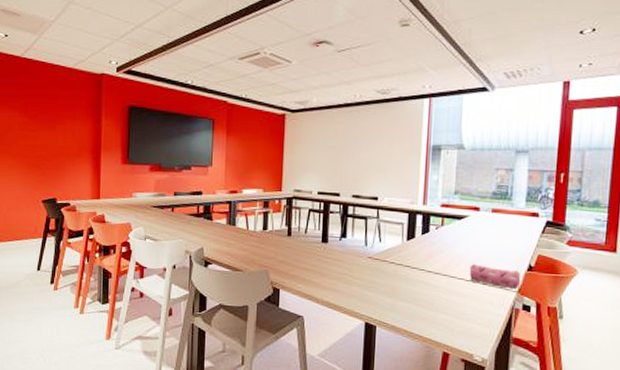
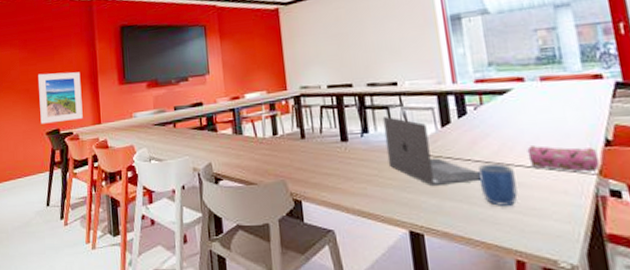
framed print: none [37,141,83,192] -> present [38,72,83,124]
laptop: none [358,226,430,289] -> present [382,117,481,185]
mug: none [427,274,457,310] -> present [478,162,518,206]

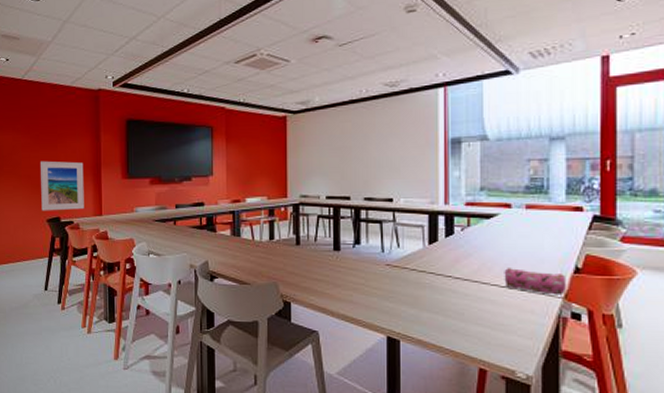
laptop: present [382,117,481,185] -> none [375,231,458,298]
mug: present [478,162,518,206] -> none [456,281,491,320]

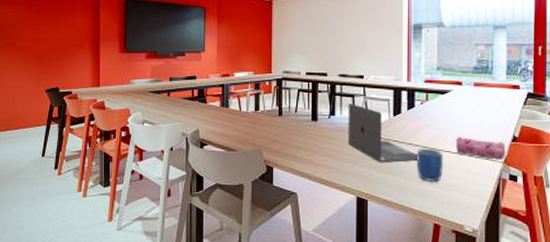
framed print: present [41,161,84,211] -> none [41,34,83,82]
laptop: none [375,231,458,298] -> present [347,104,417,163]
mug: none [456,281,491,320] -> present [416,148,444,182]

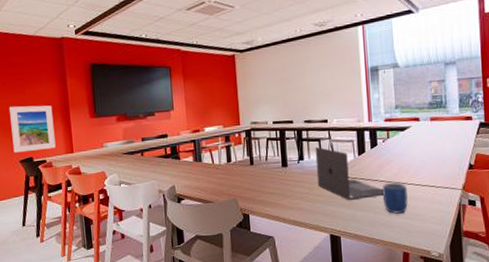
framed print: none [41,34,83,82] -> present [9,105,56,153]
pencil case: present [455,137,506,160] -> none [417,169,464,188]

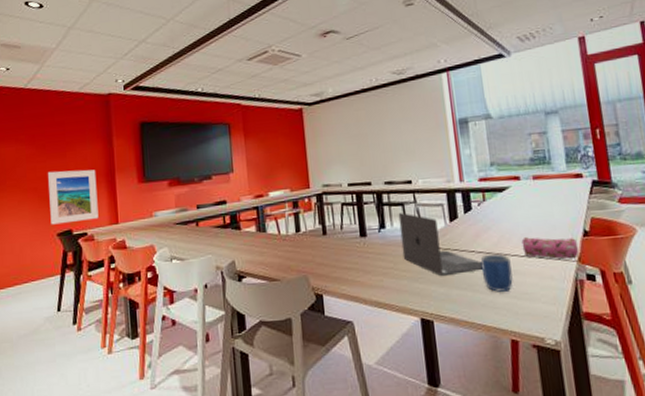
pencil case: none [417,169,464,188] -> present [521,237,579,259]

